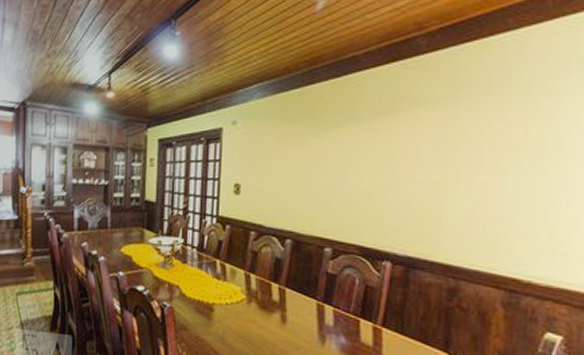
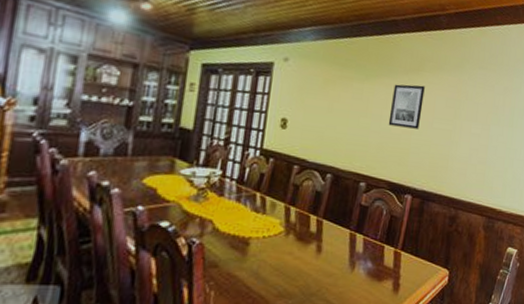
wall art: none [354,128,401,183] -> present [388,84,425,129]

